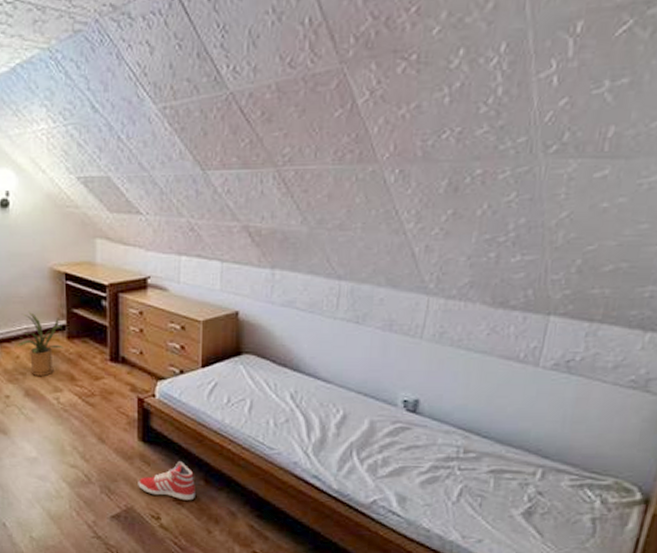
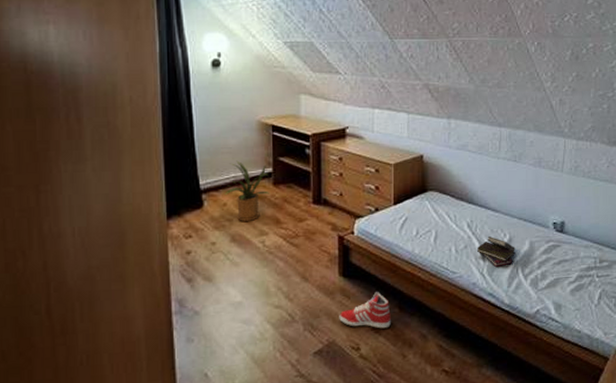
book: none [301,411,350,448] -> present [477,236,515,268]

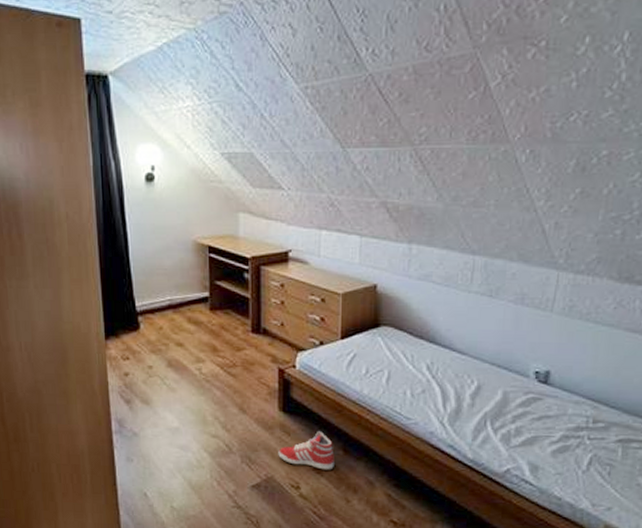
house plant: present [221,160,270,222] -> none [157,282,207,348]
book: present [477,236,515,268] -> none [437,382,485,418]

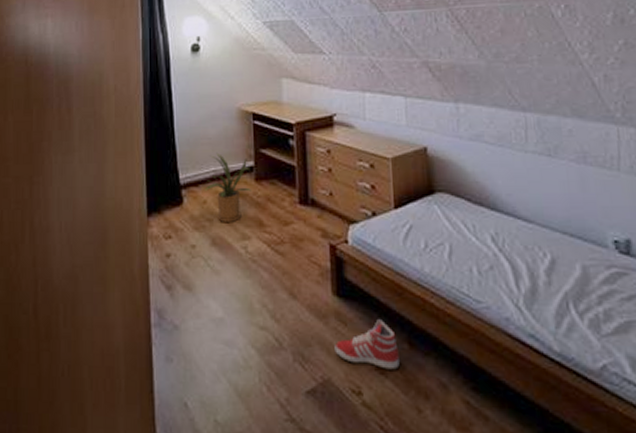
house plant: none [157,282,207,348] -> present [201,152,252,223]

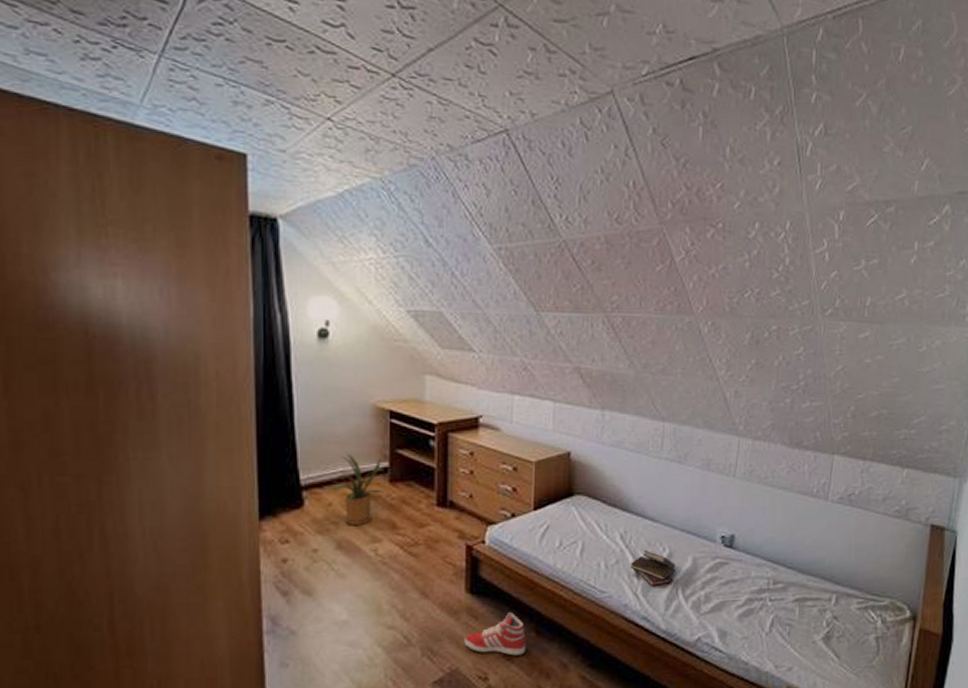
book: none [507,256,562,299] -> present [631,551,676,587]

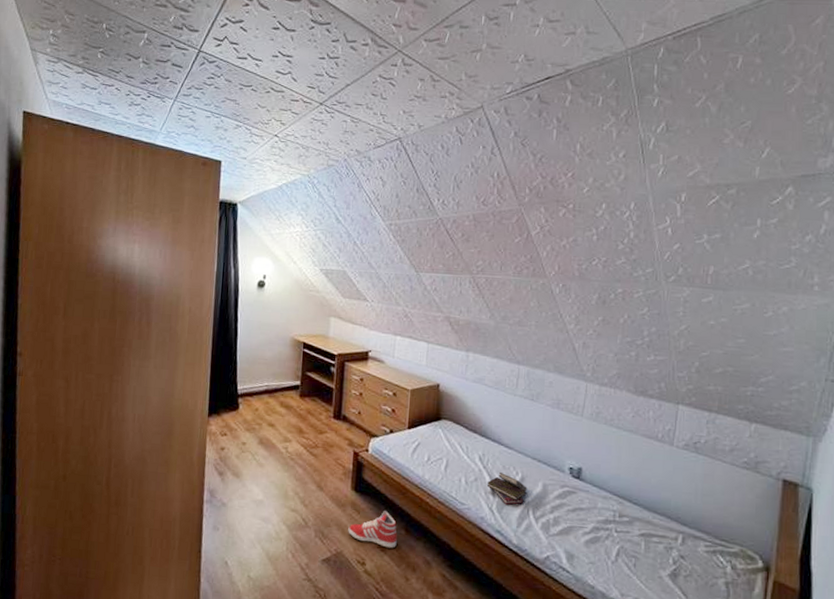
house plant: present [327,451,386,526] -> none [256,371,297,428]

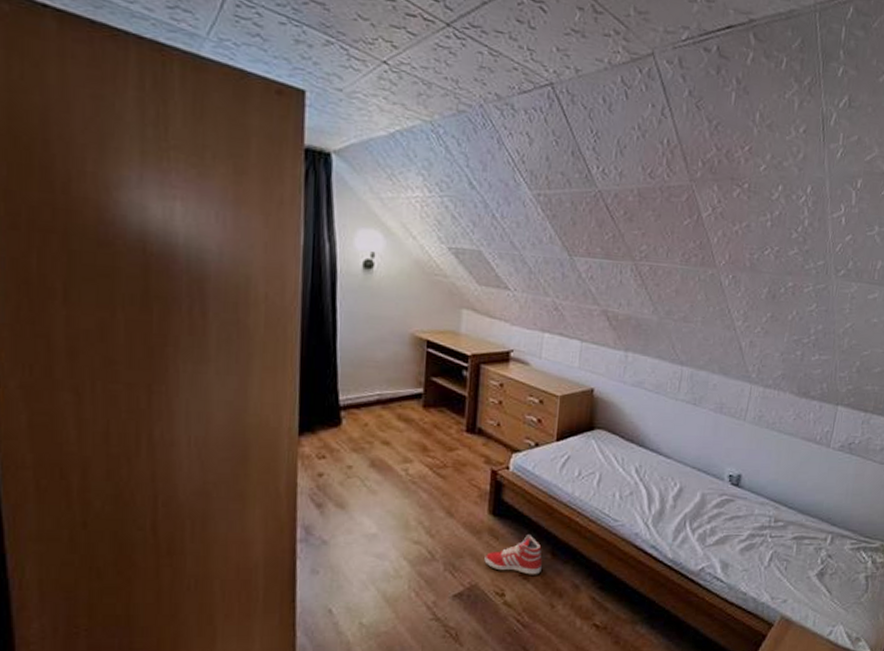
book: present [487,473,527,506] -> none [643,484,685,519]

